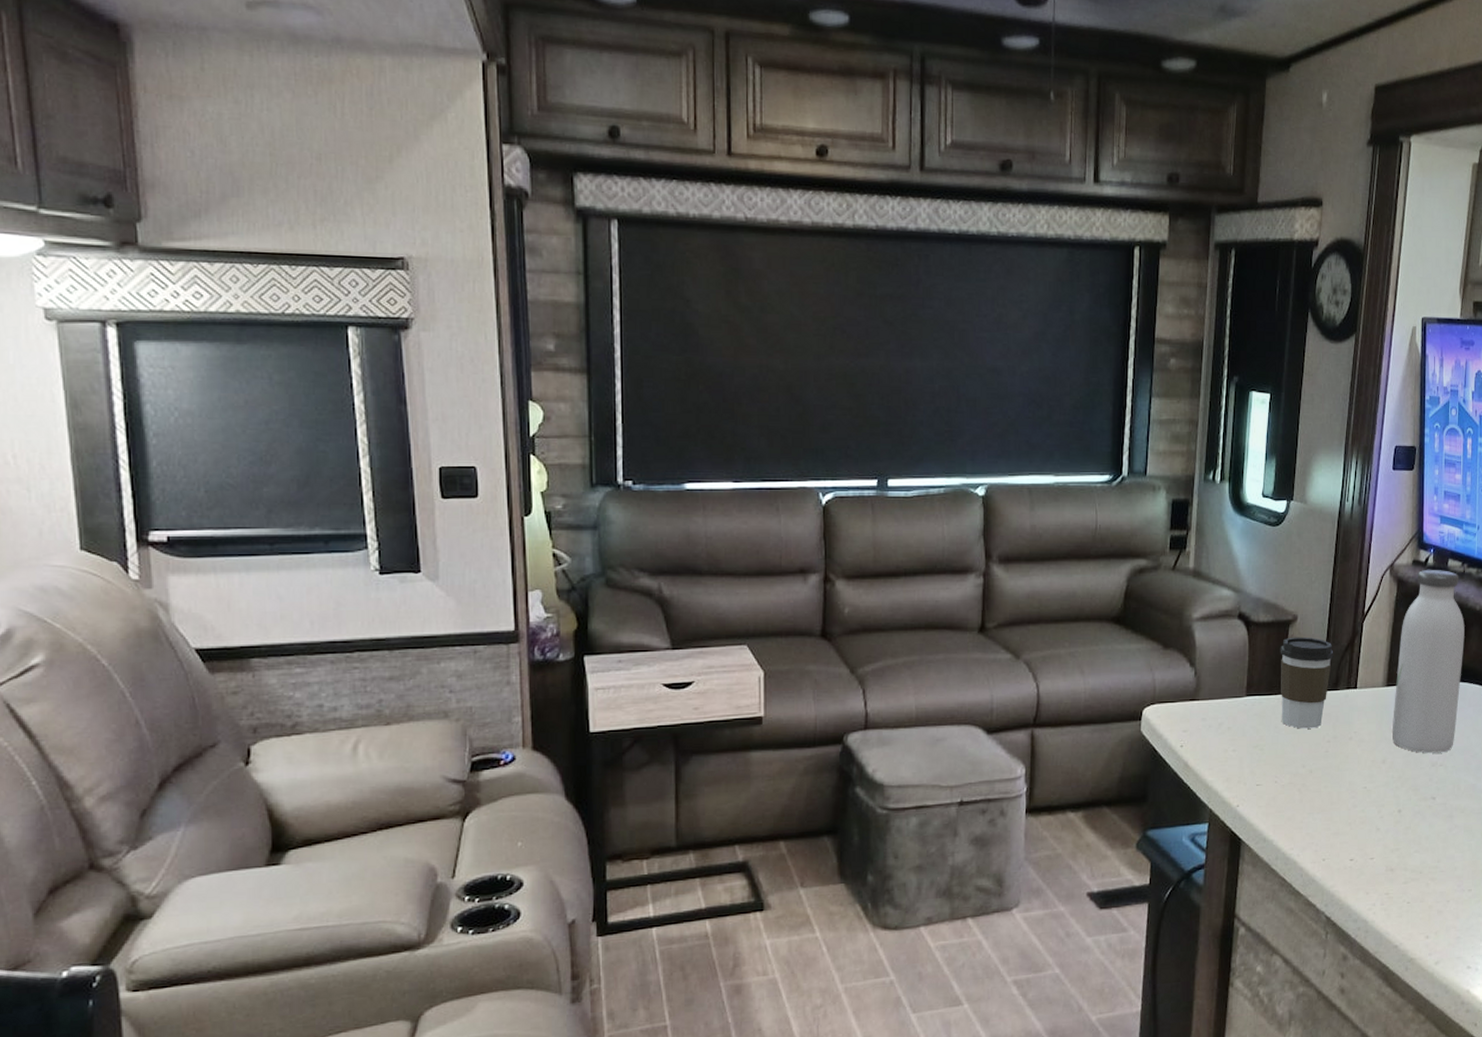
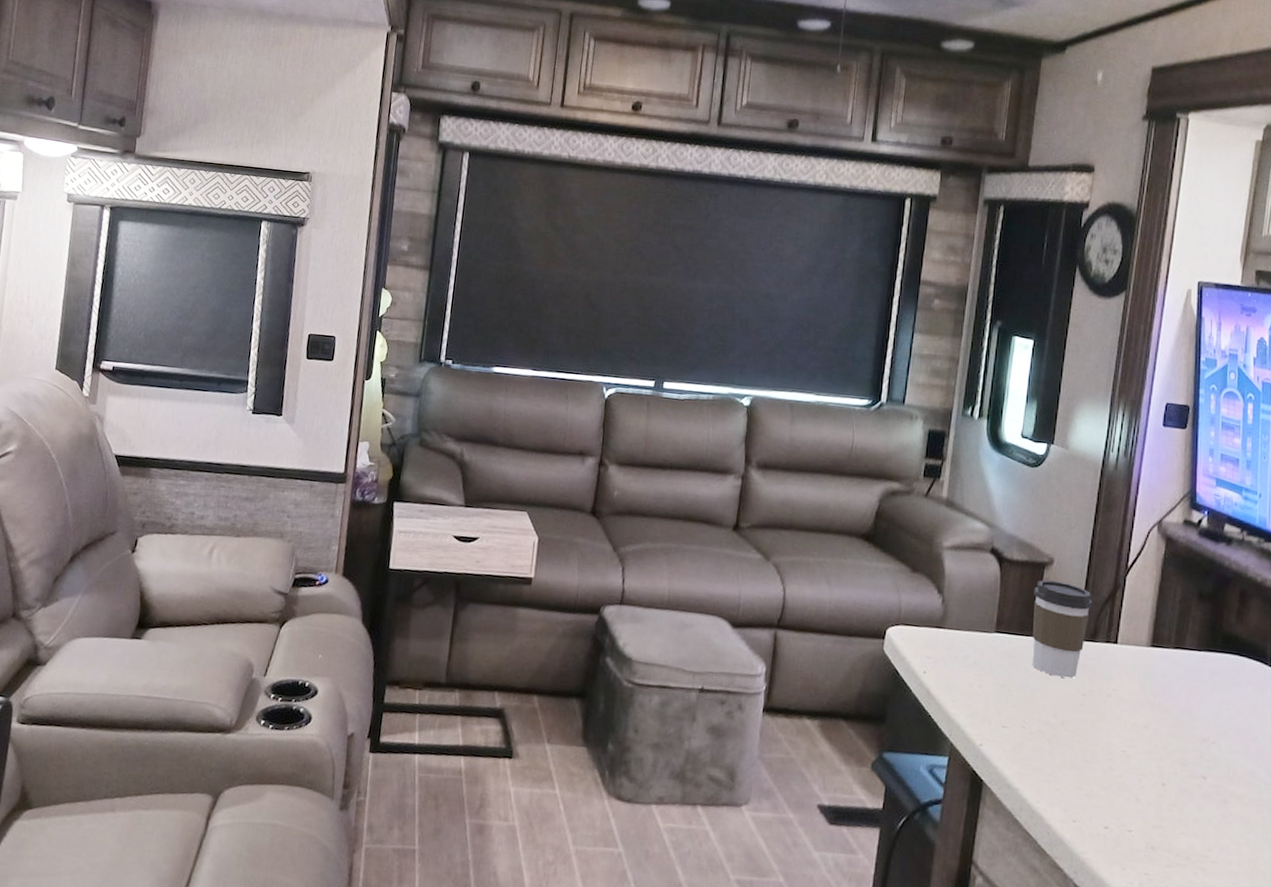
water bottle: present [1391,569,1465,754] -> none [1156,531,1243,730]

